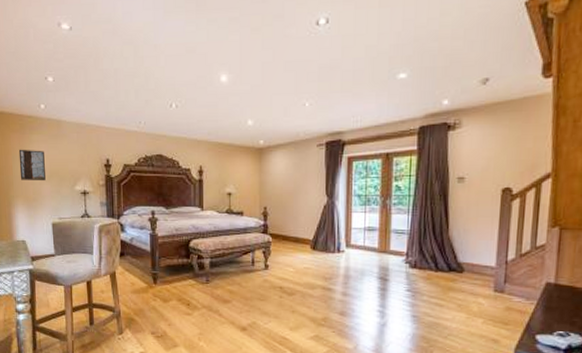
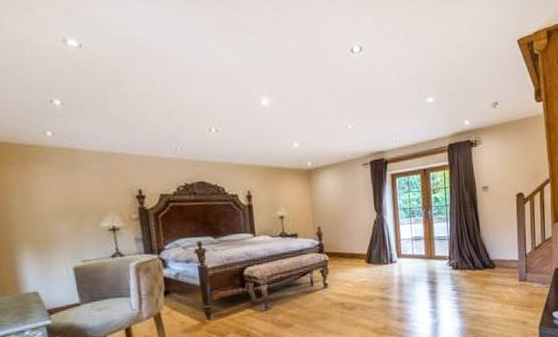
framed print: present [18,149,46,181] -> none [19,184,60,221]

